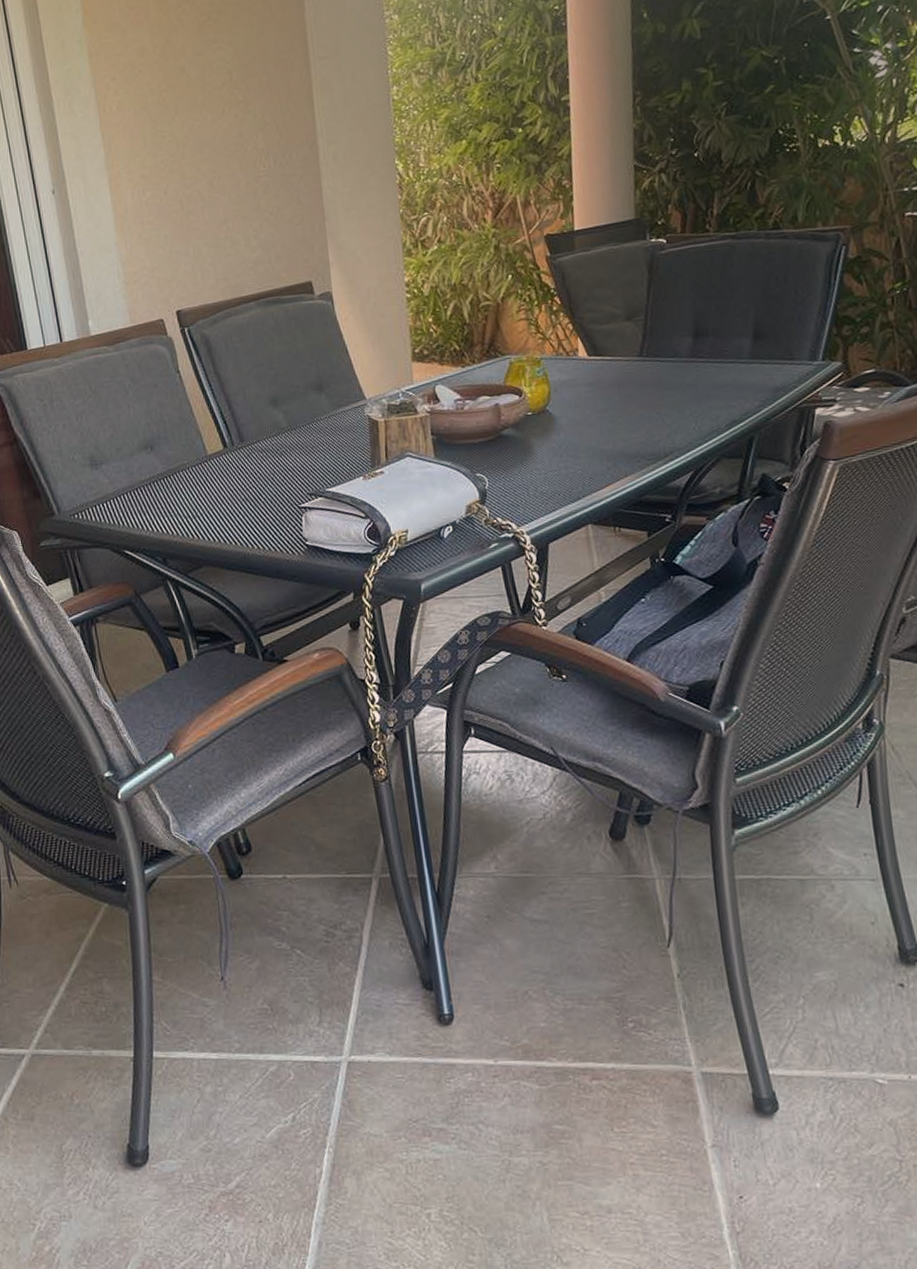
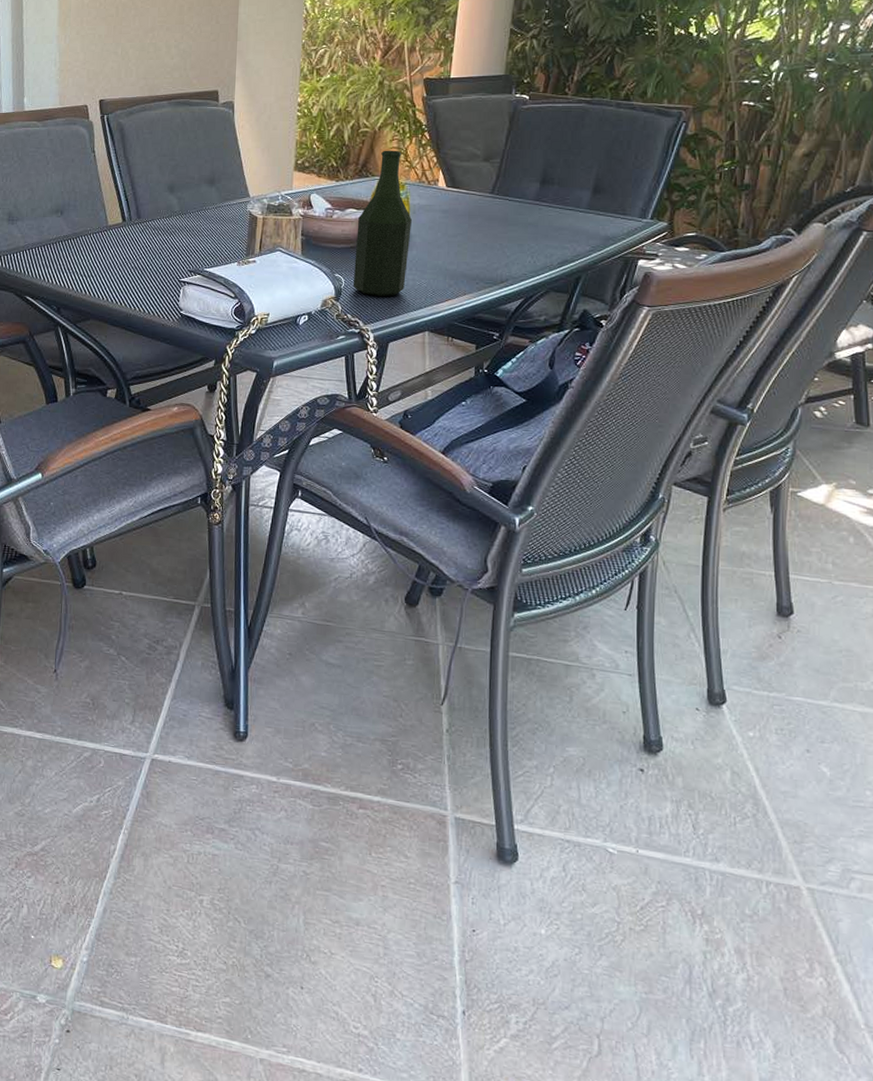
bottle: none [493,322,557,493] -> present [352,150,412,296]

